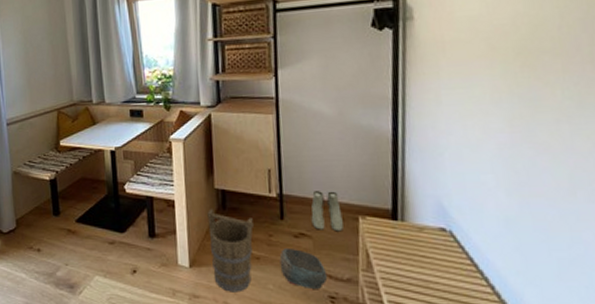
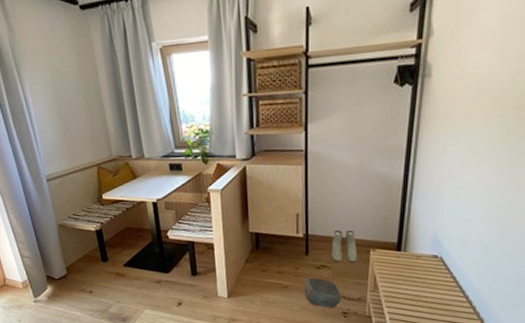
bucket: present [207,208,255,293] -> none [243,248,284,315]

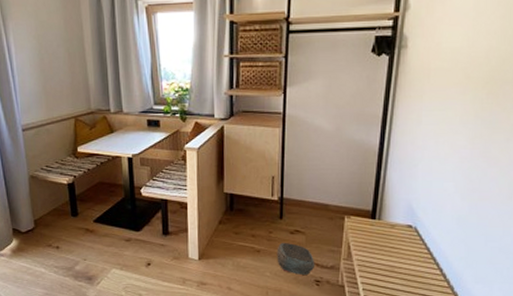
boots: present [331,230,357,263] -> none [306,195,331,229]

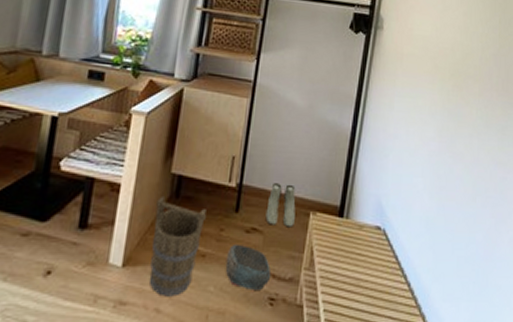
bucket: none [216,209,257,279] -> present [149,195,207,297]
boots: none [306,195,331,229] -> present [265,183,296,228]

